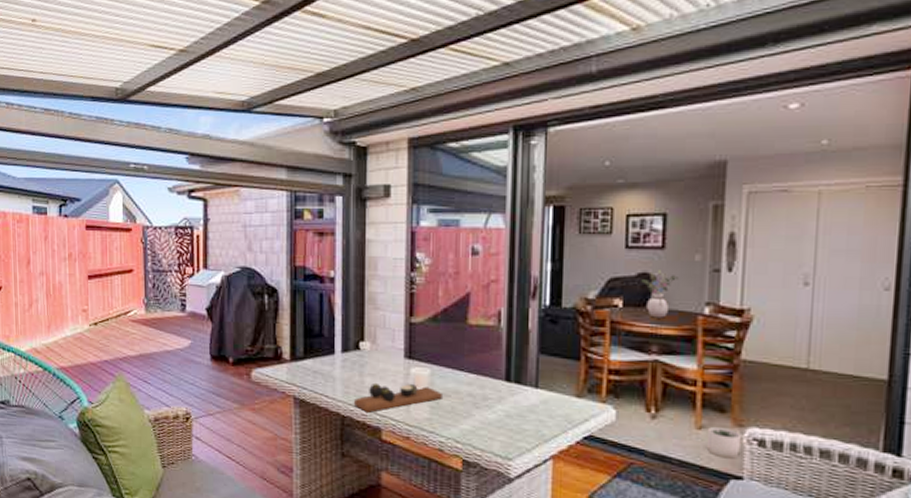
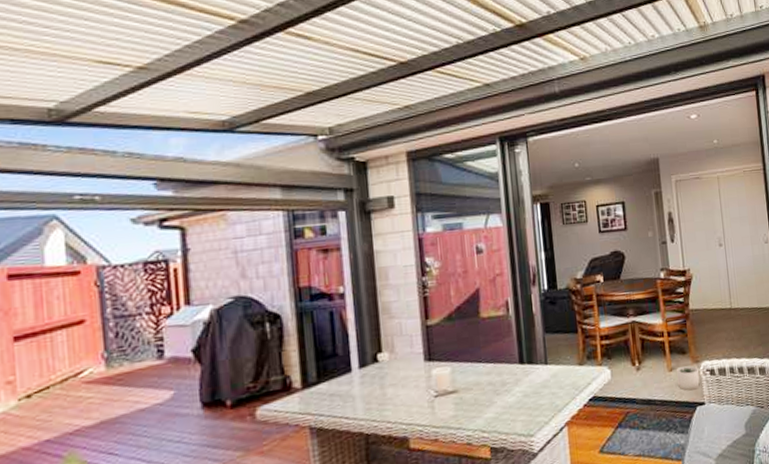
decorative tray: present [353,382,444,413] -> none [376,384,466,425]
bouquet: present [641,270,678,318] -> none [614,247,639,287]

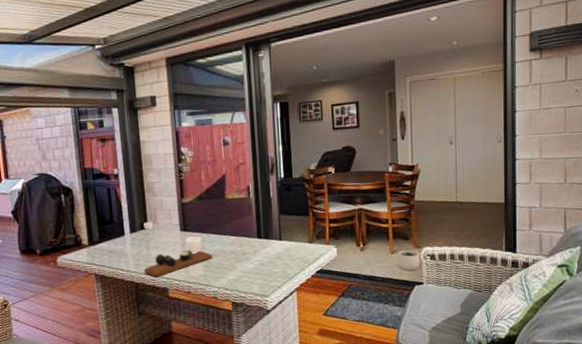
decorative tray: none [376,384,466,425] -> present [143,250,213,278]

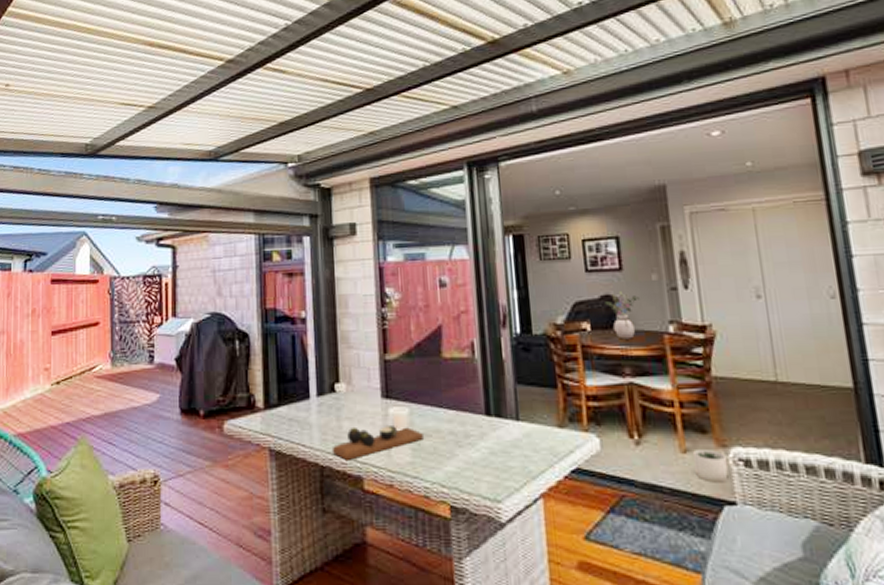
bouquet: none [345,143,370,179] -> present [605,291,639,340]

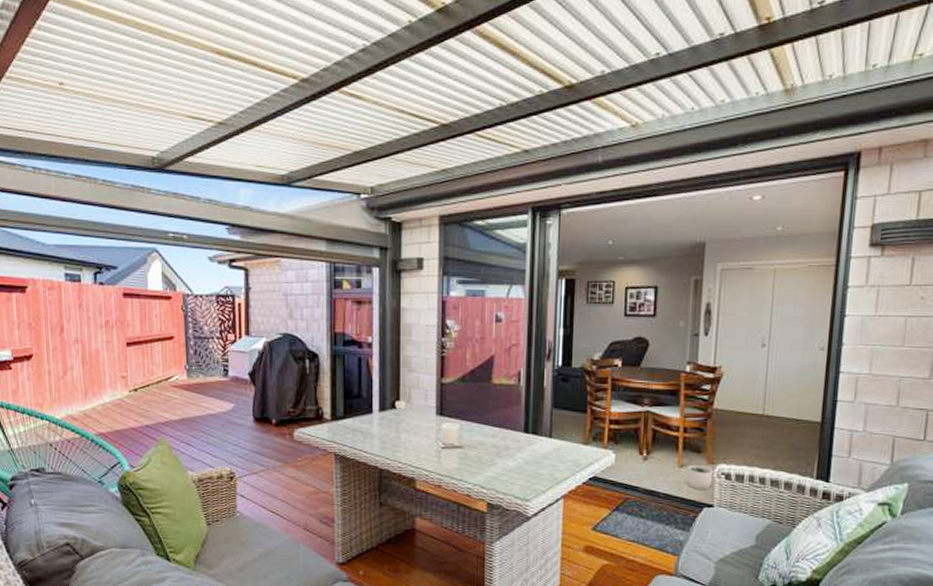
decorative tray: present [331,426,425,460] -> none [390,438,471,465]
bouquet: present [605,291,639,340] -> none [636,335,666,376]

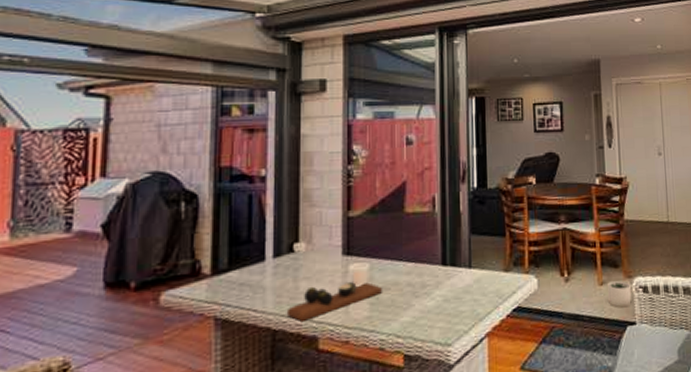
decorative tray: none [390,438,471,465] -> present [286,282,383,321]

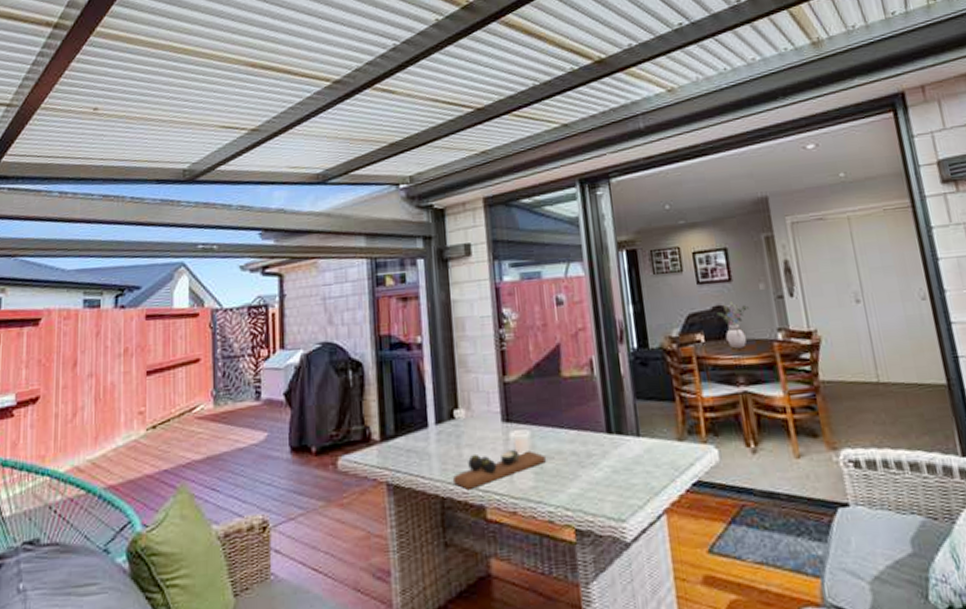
bouquet: none [548,149,575,191] -> present [716,302,749,349]
planter: present [608,280,632,309] -> none [806,452,841,487]

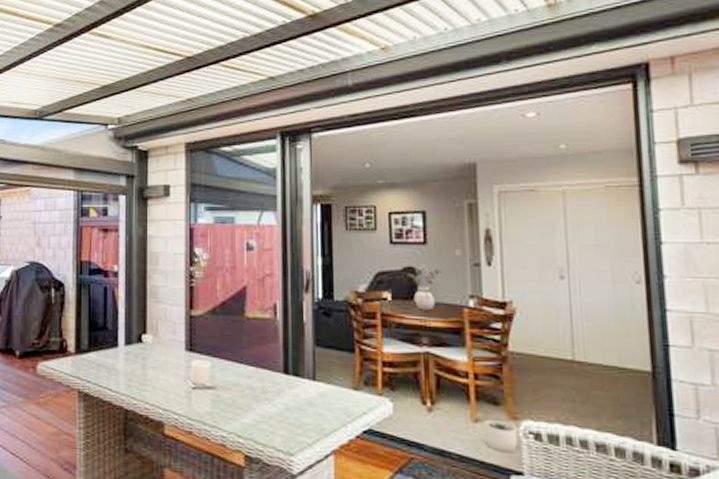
decorative tray: present [452,450,547,490] -> none [136,375,224,406]
planter: none [806,452,841,487] -> present [484,419,518,455]

